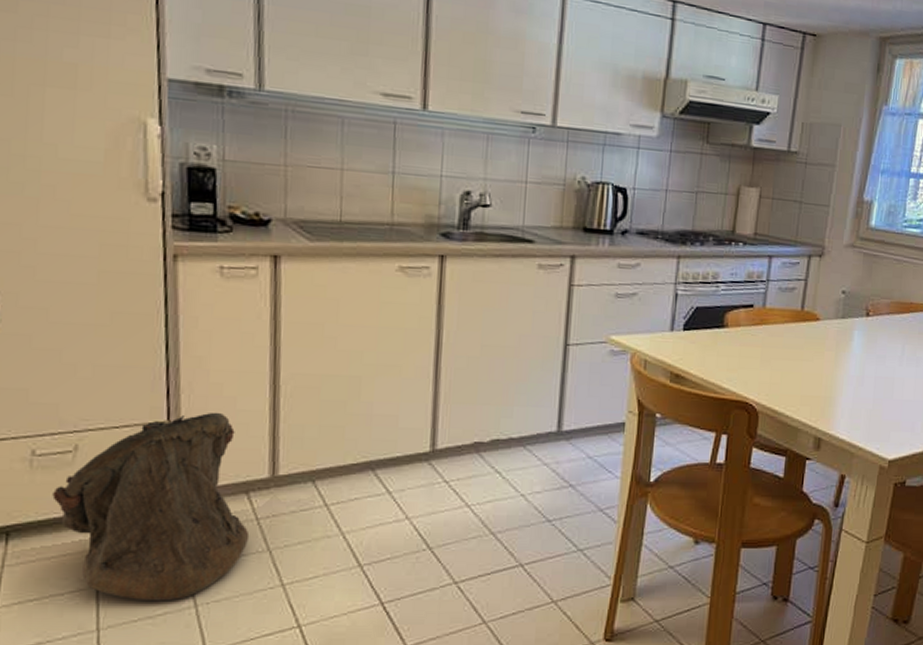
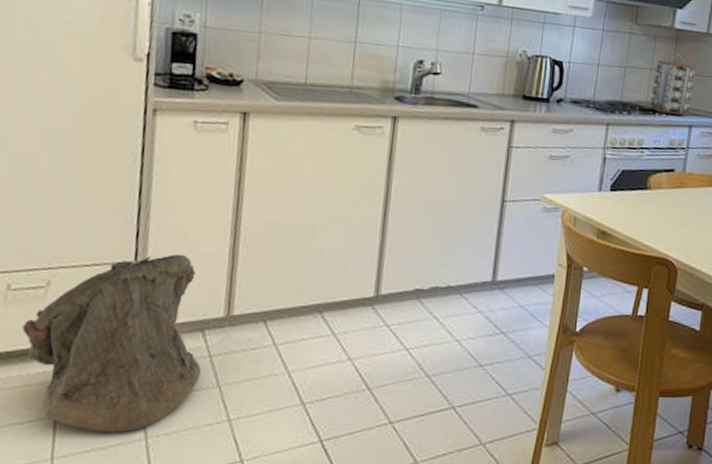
spice rack: none [724,176,775,246] -> present [649,54,696,116]

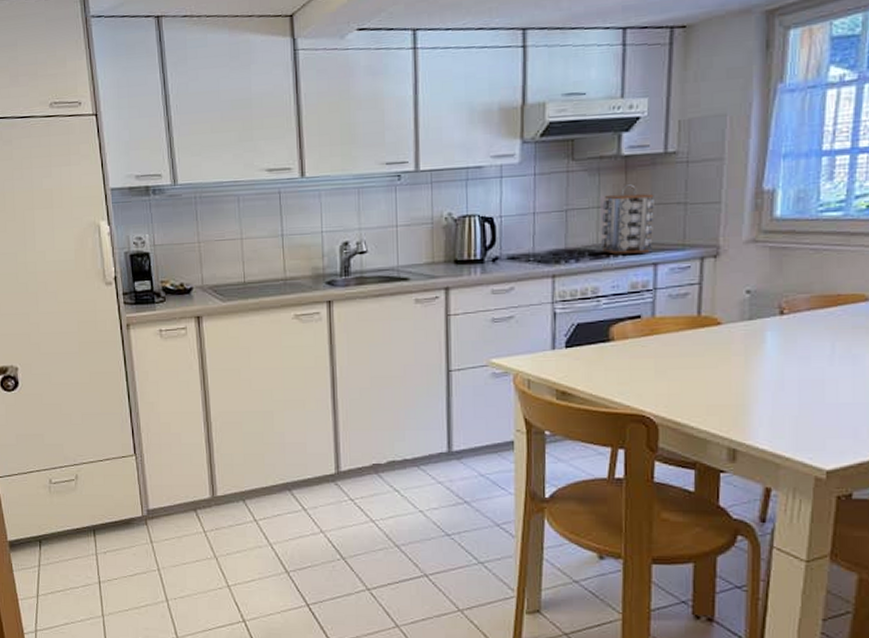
bag: present [22,254,202,433] -> none [65,446,201,596]

